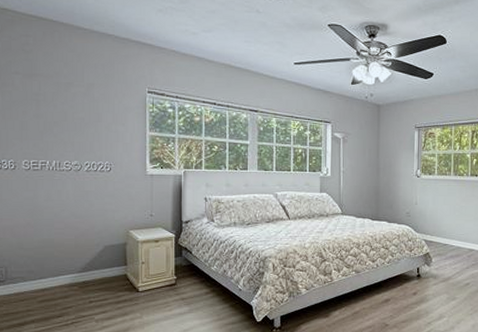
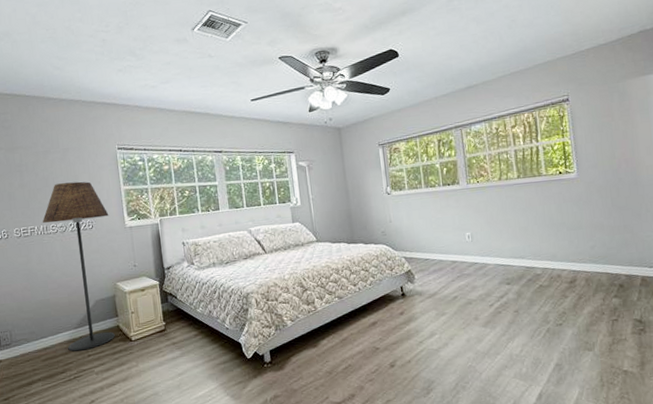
floor lamp: none [55,119,130,296] -> present [42,181,115,352]

